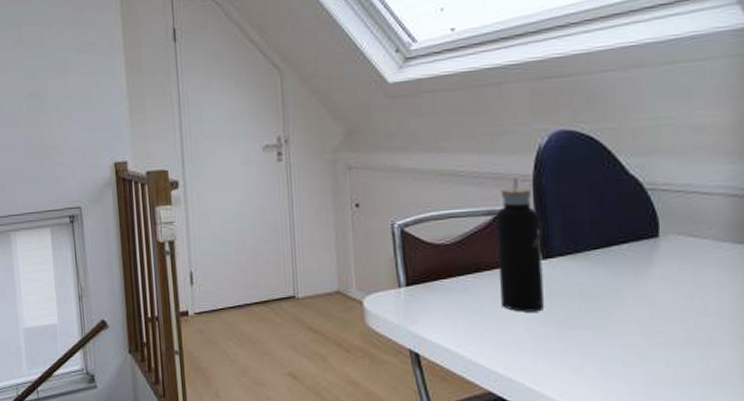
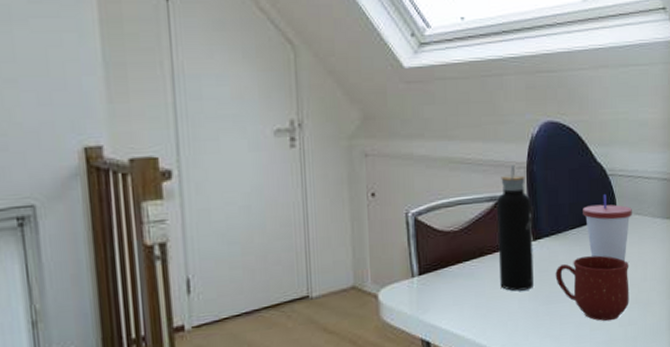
mug: none [573,281,681,358] -> present [555,255,629,321]
cup: none [610,211,683,291] -> present [583,194,632,262]

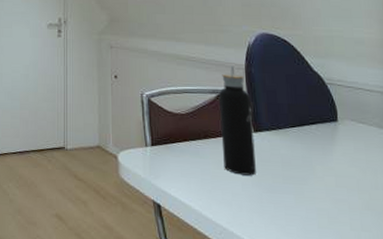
mug: present [555,255,629,321] -> none [277,154,360,223]
cup: present [583,194,632,262] -> none [302,100,355,166]

